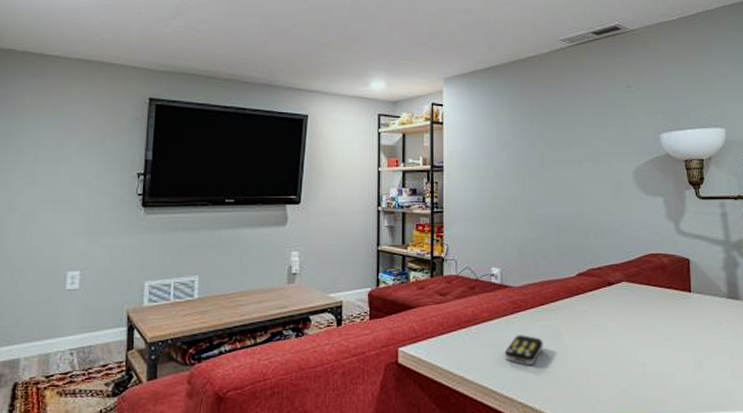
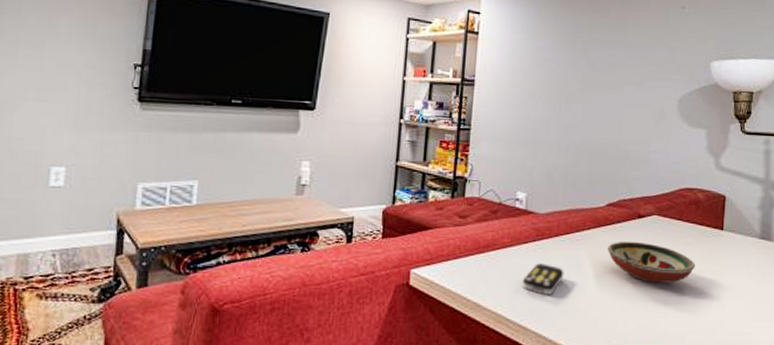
decorative bowl: none [582,308,668,349] -> present [608,241,695,284]

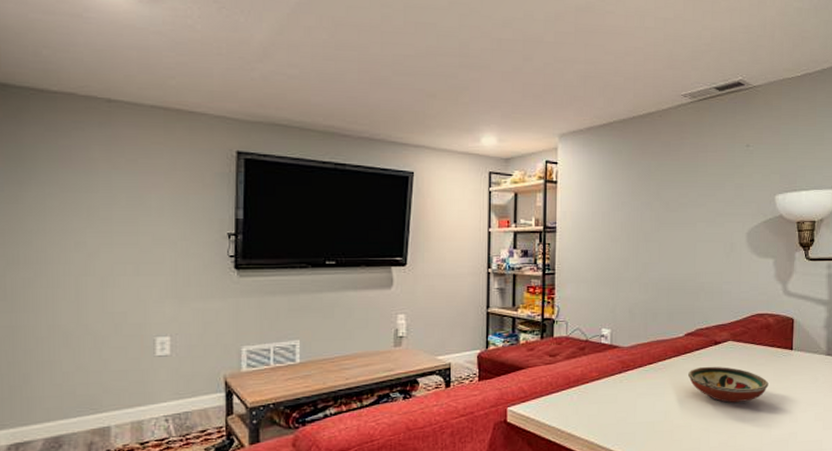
remote control: present [522,263,564,295] -> none [611,393,649,421]

